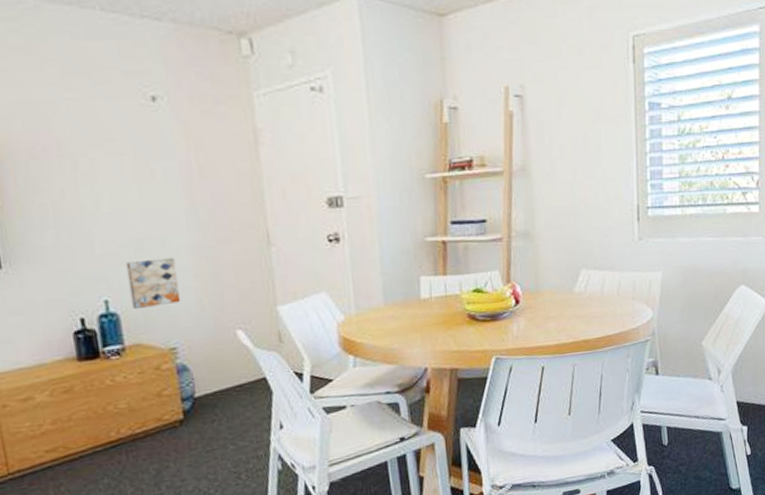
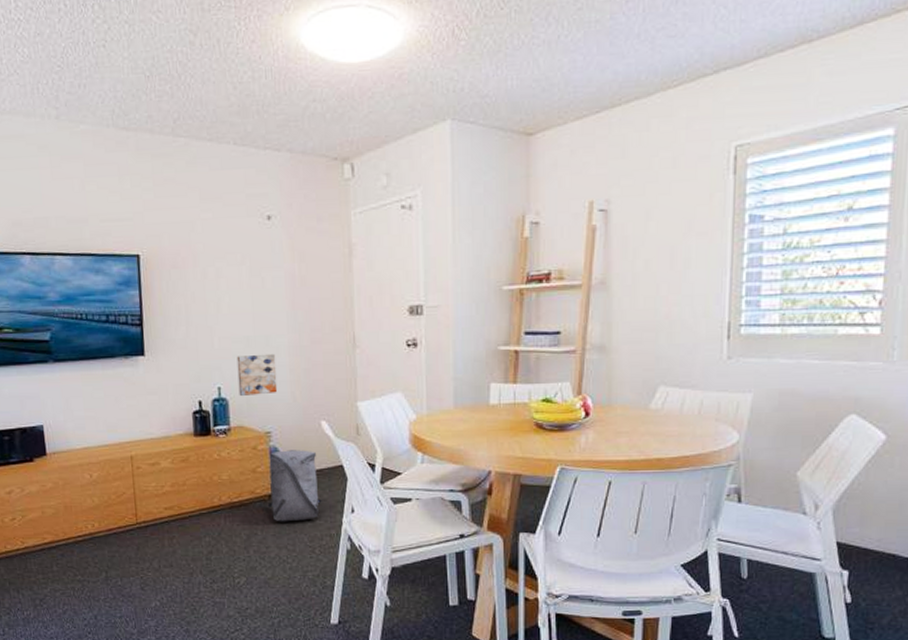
backpack: none [176,364,245,450] -> present [267,450,322,522]

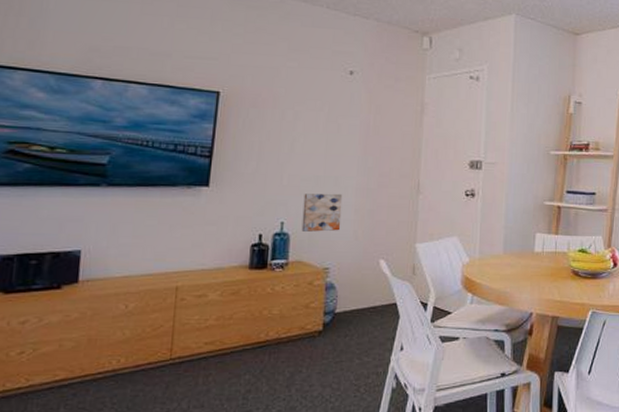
backpack: present [267,450,322,522] -> none [316,286,373,359]

